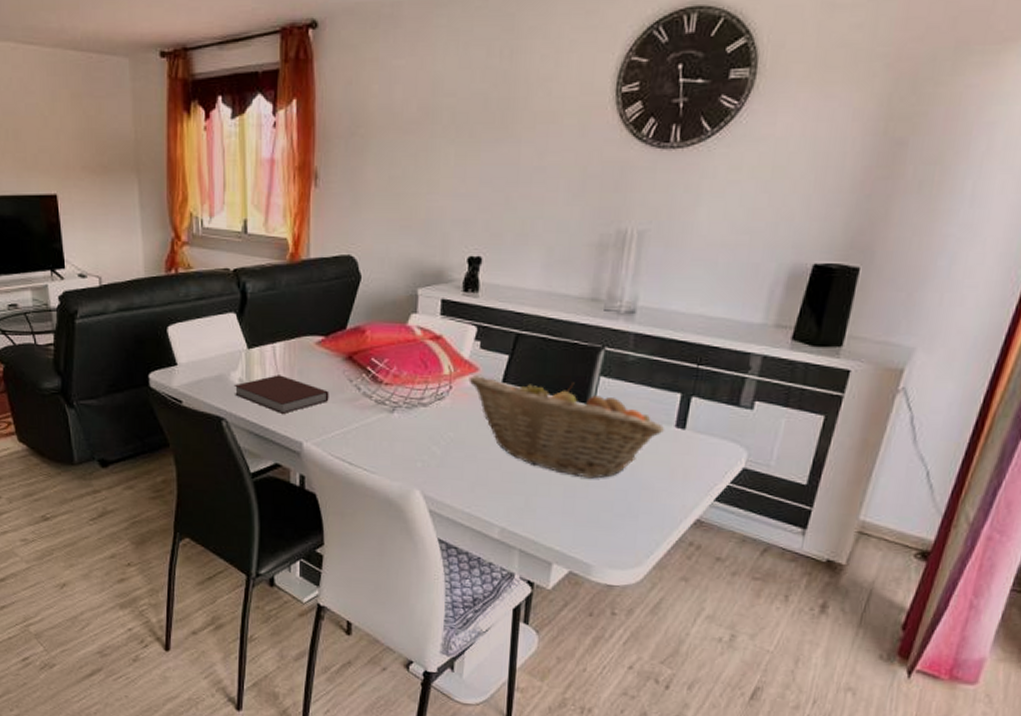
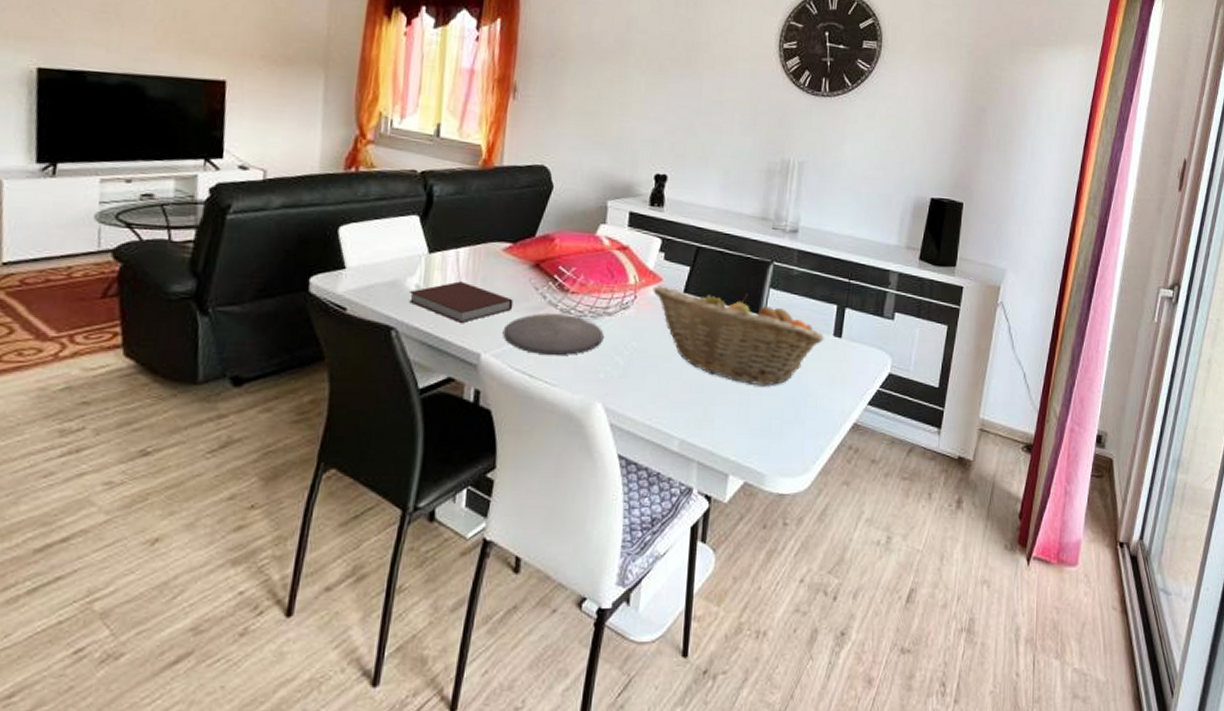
plate: none [321,405,420,445] -> present [502,313,604,356]

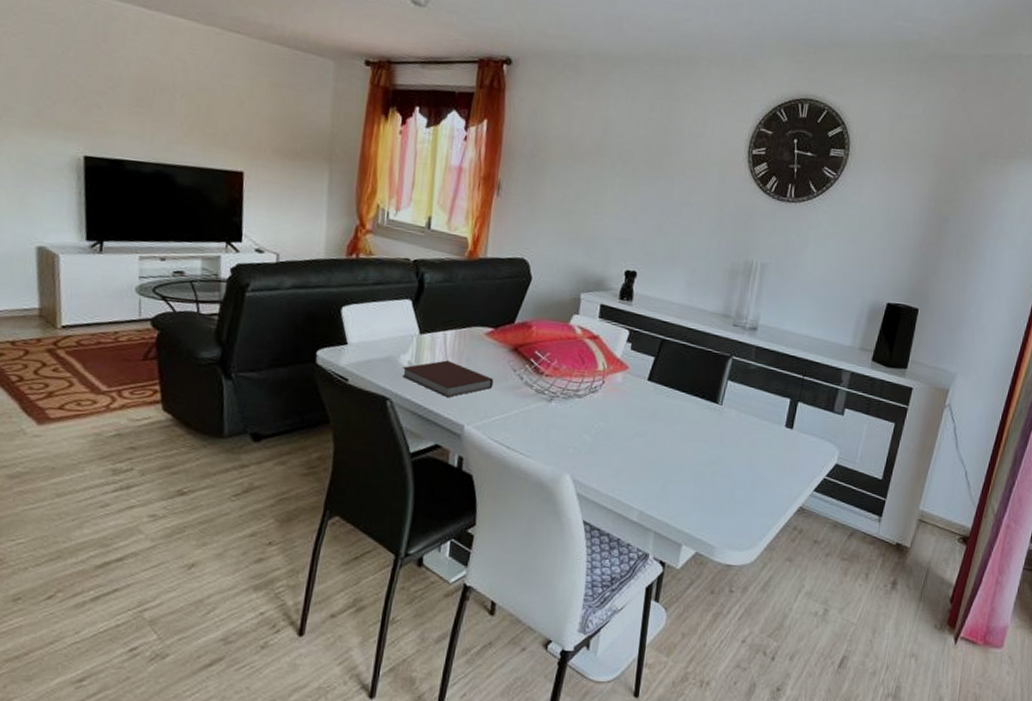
plate: present [502,313,604,356] -> none [483,392,574,431]
fruit basket: present [653,286,825,386] -> none [619,373,778,469]

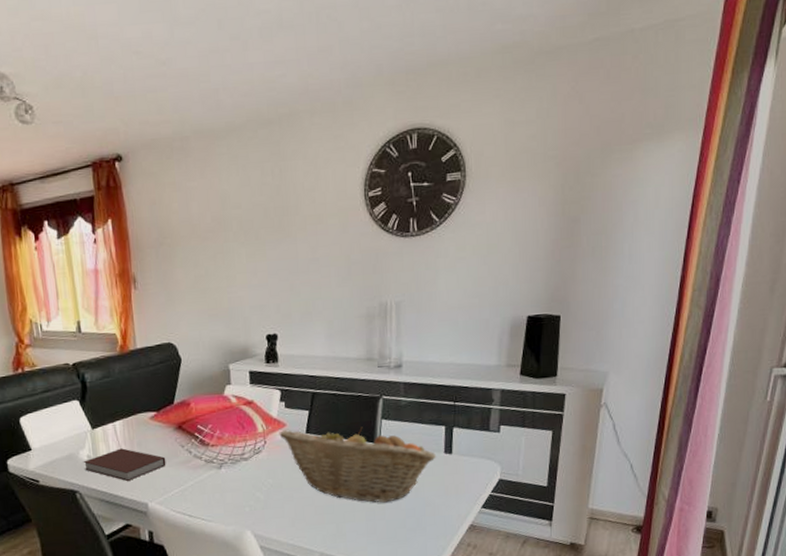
fruit basket: none [619,373,778,469] -> present [279,427,437,503]

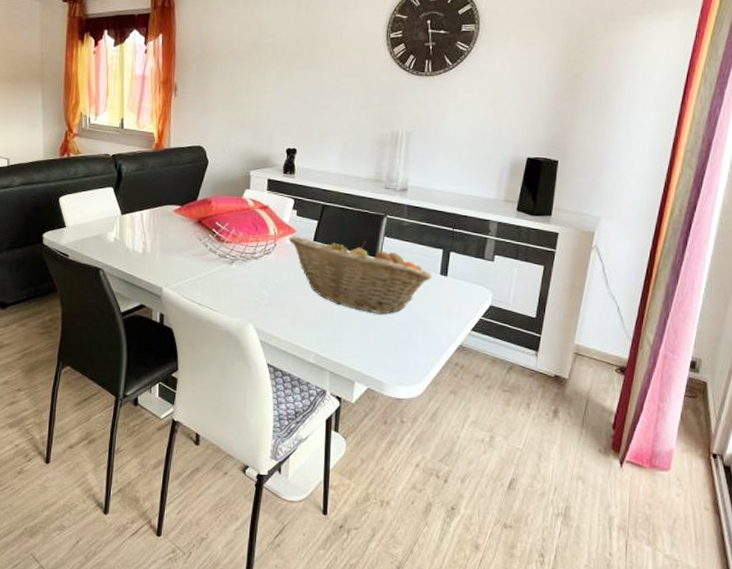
notebook: present [83,448,166,481] -> none [110,235,184,265]

